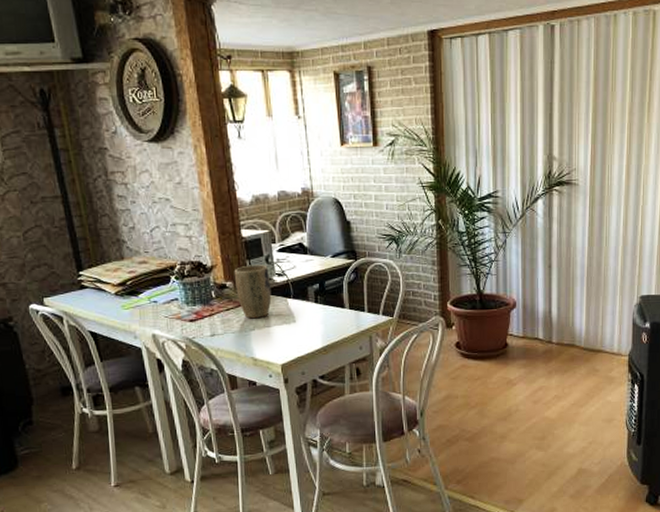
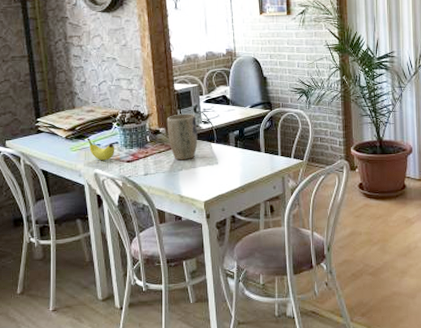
fruit: none [141,294,175,320] -> present [87,138,115,161]

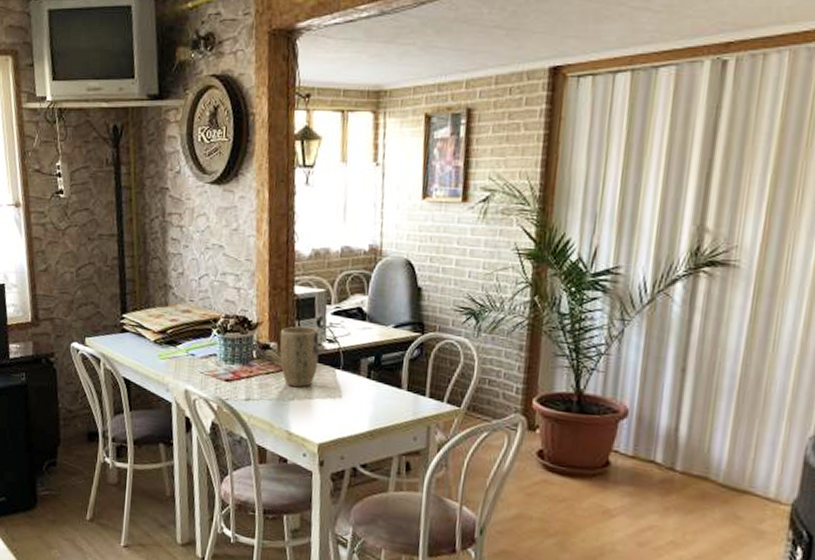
fruit: present [87,138,115,161] -> none [179,344,213,376]

